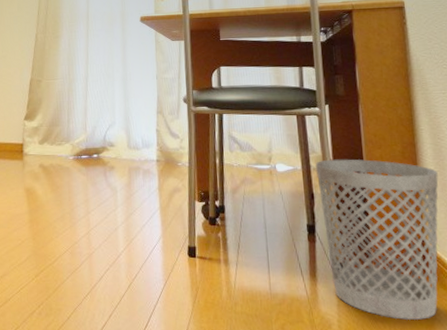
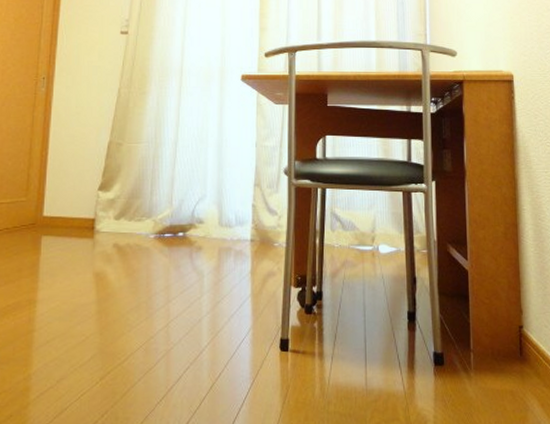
wastebasket: present [316,159,438,320] -> none [420,240,538,412]

